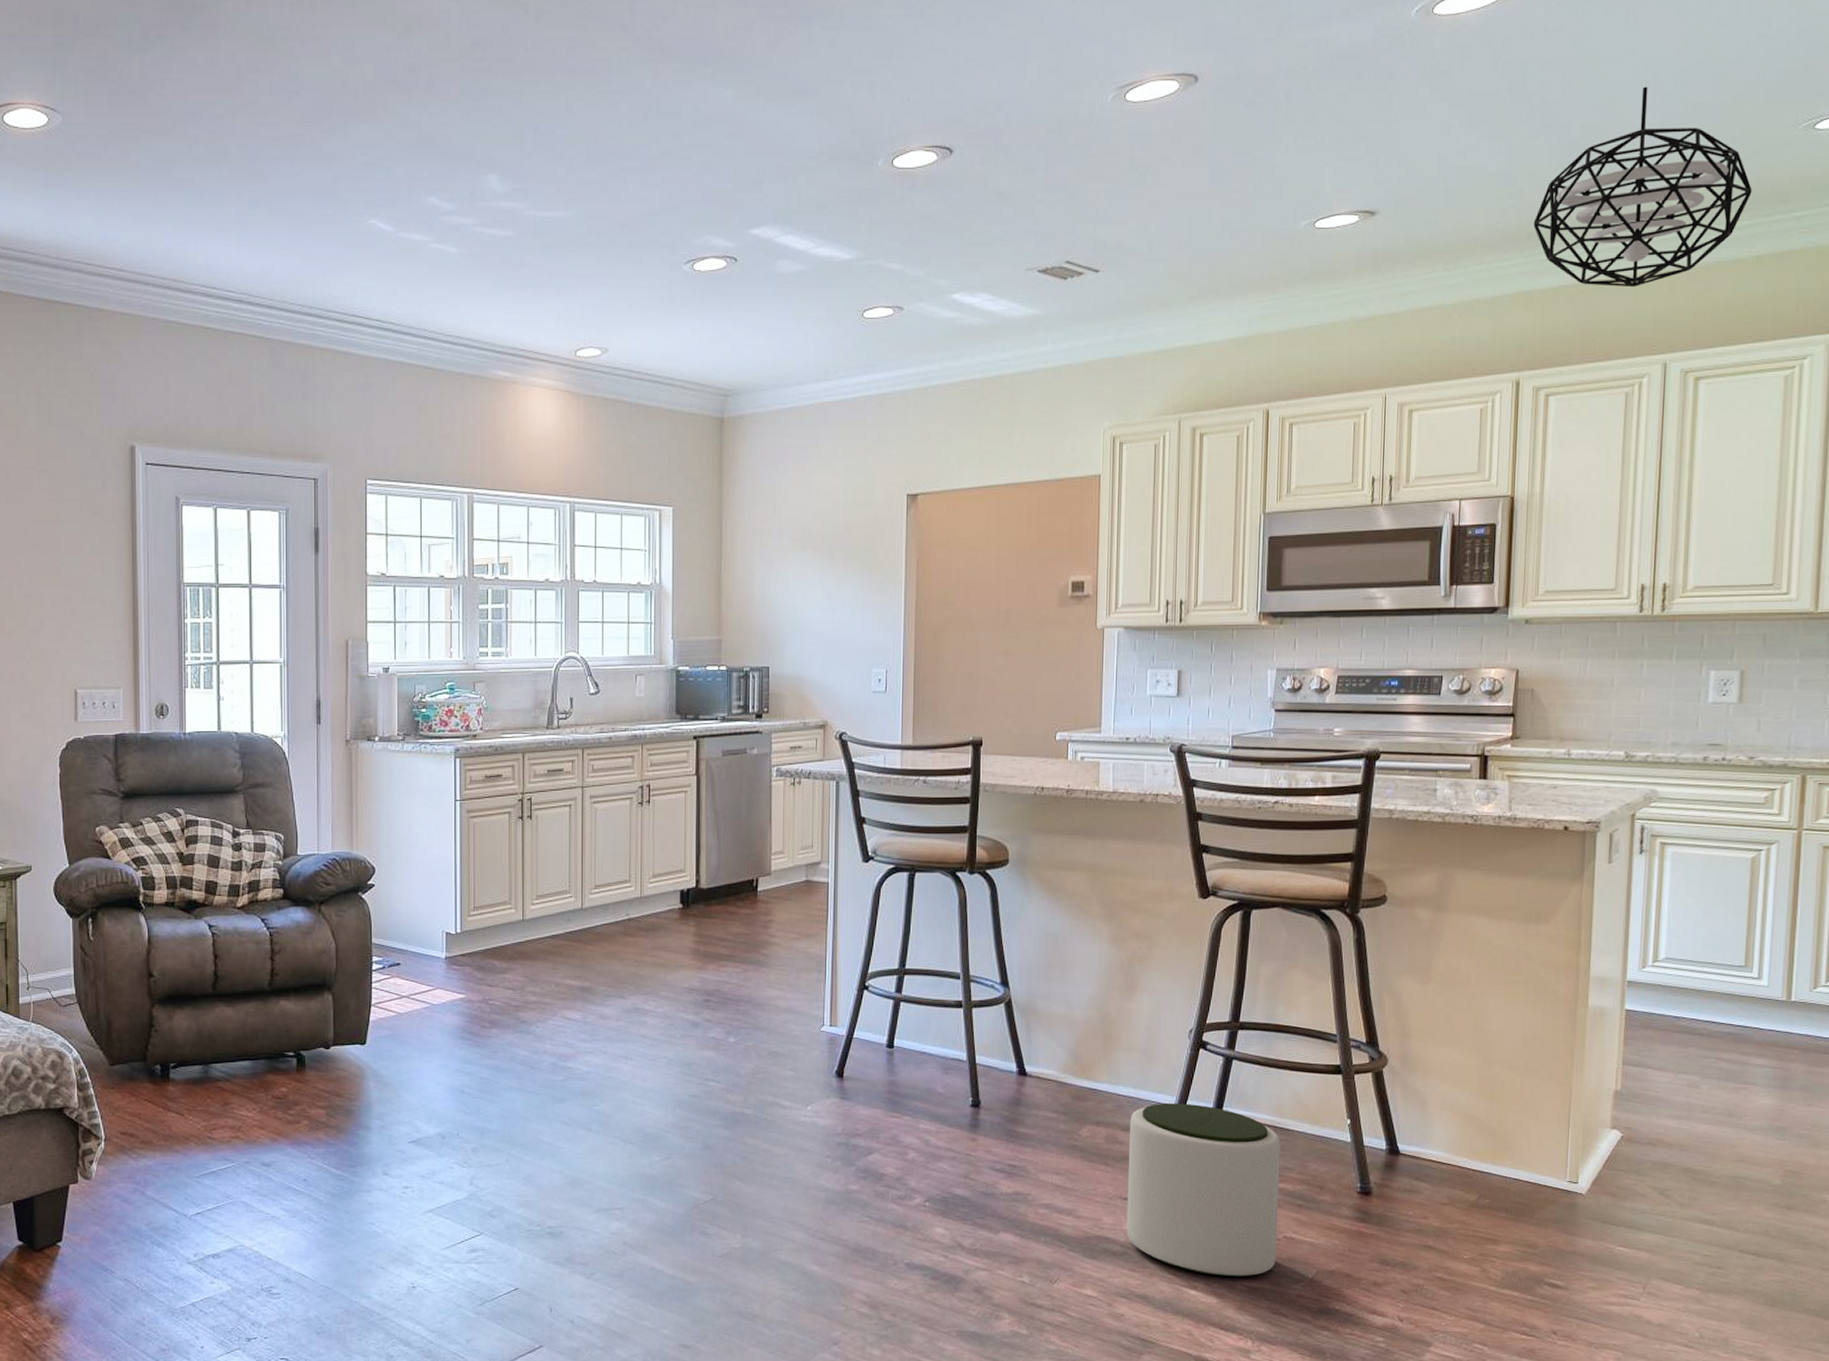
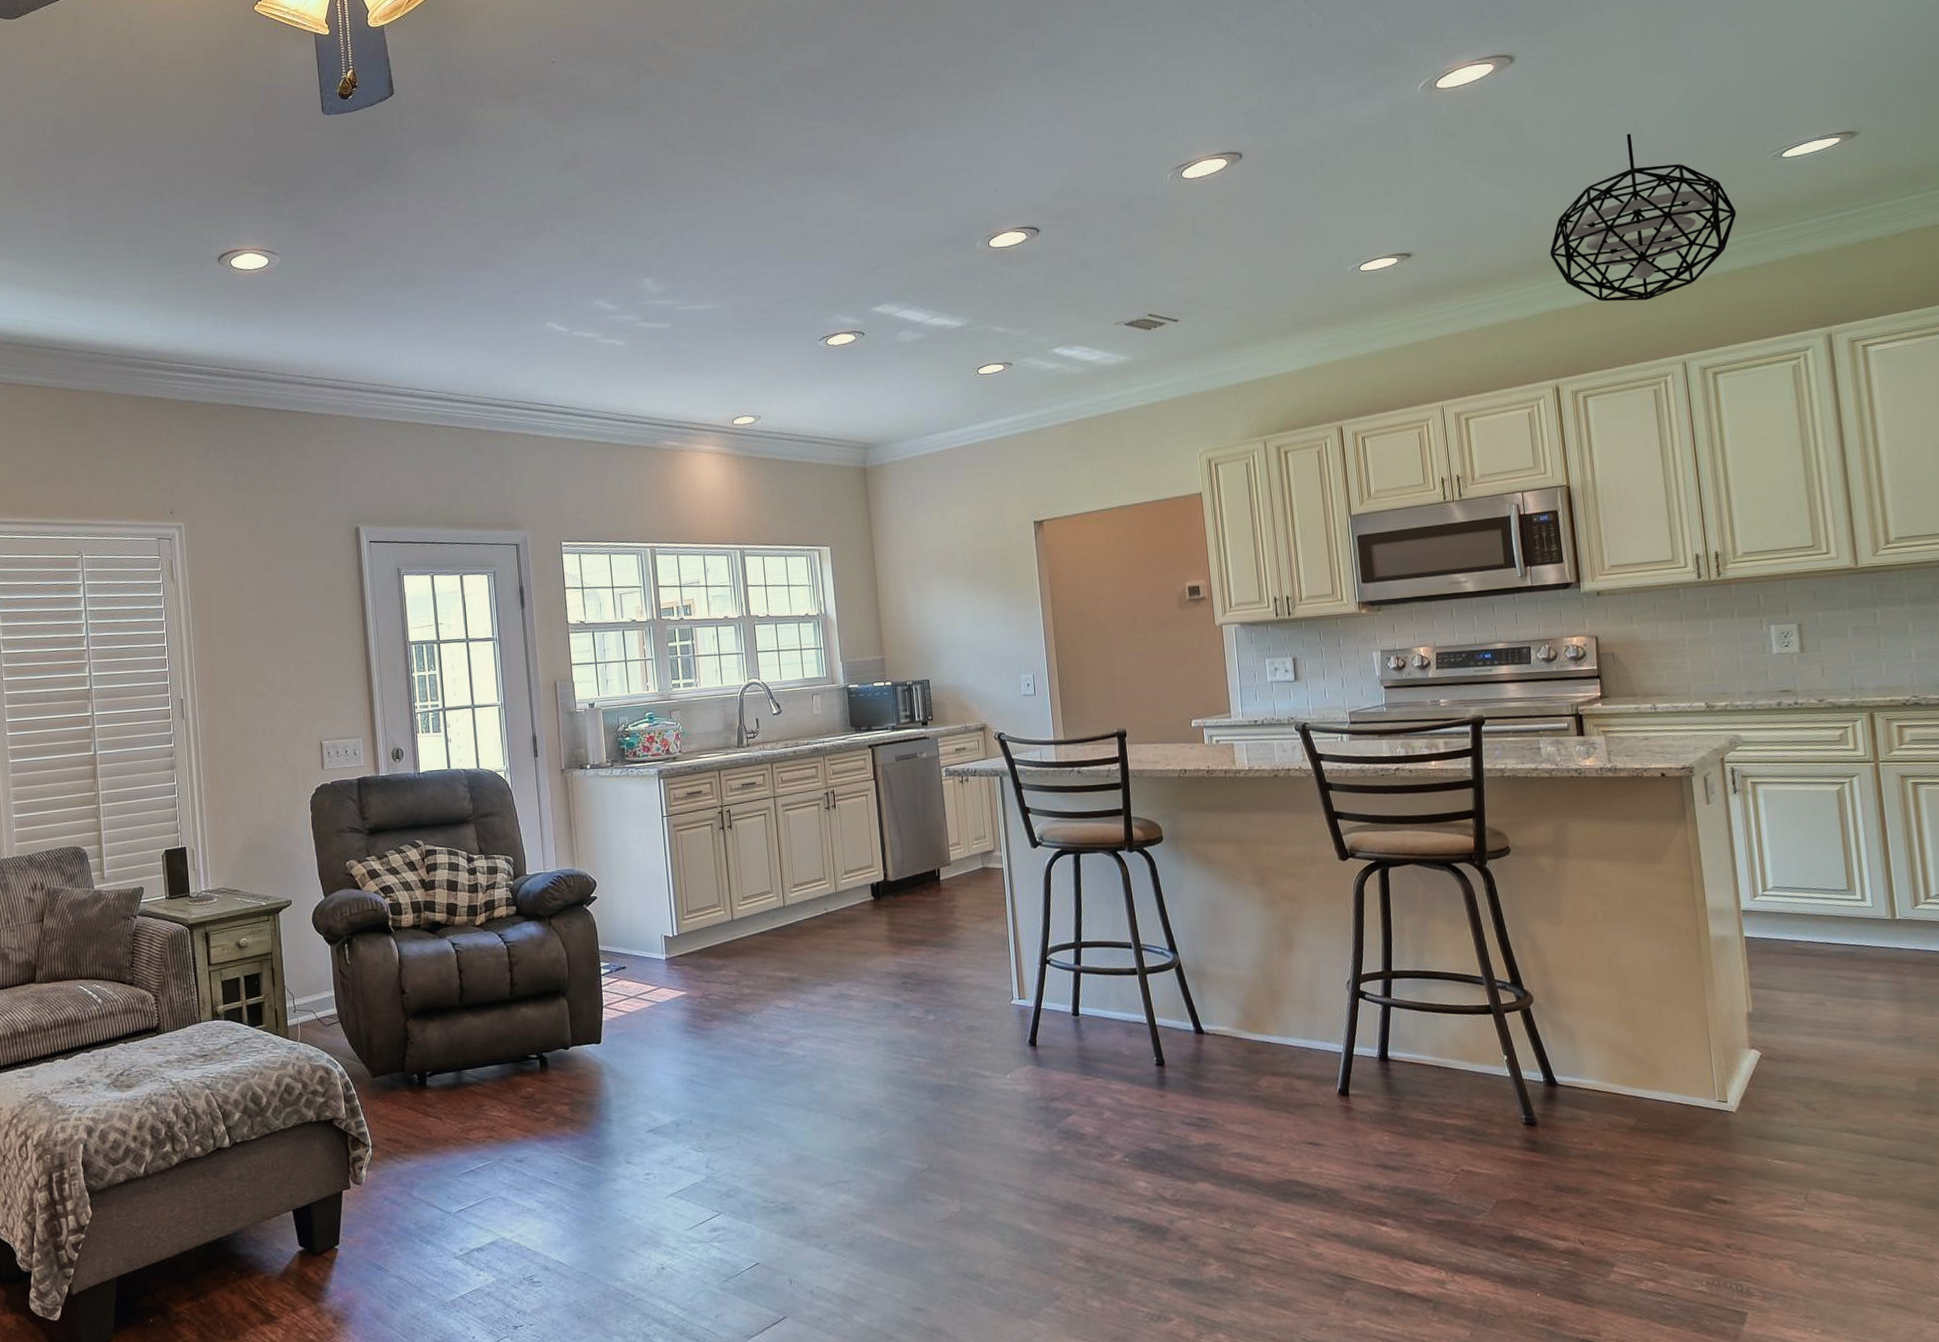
plant pot: present [1126,1103,1281,1278] -> none [1304,1050,1457,1212]

